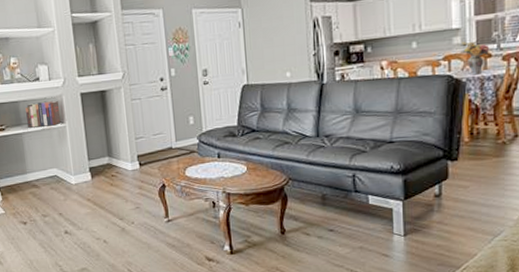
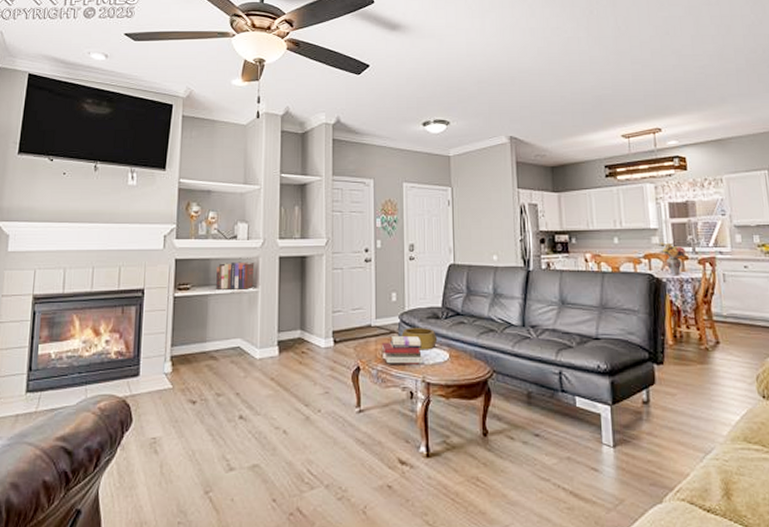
books: none [183,154,223,180] -> present [381,336,423,364]
decorative bowl: none [201,146,235,166] -> present [401,328,438,350]

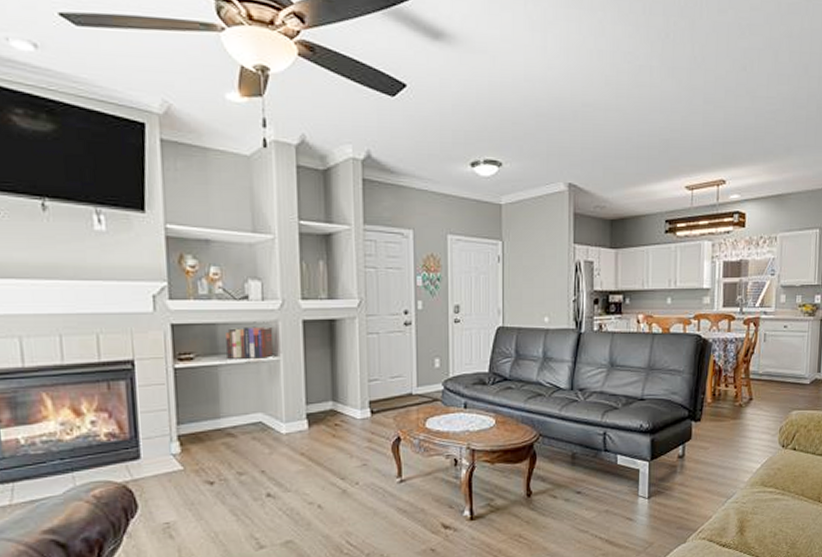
books: present [381,336,423,364] -> none [423,403,468,433]
decorative bowl: present [401,328,438,350] -> none [445,394,484,418]
flower arrangement: present [658,241,687,276] -> none [708,301,734,337]

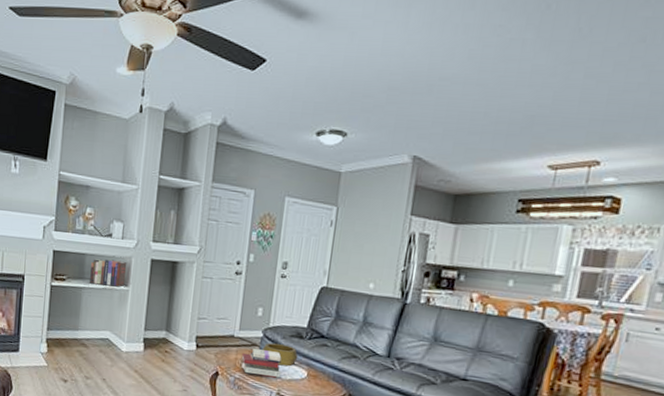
books: none [423,403,468,433] -> present [241,349,282,378]
decorative bowl: none [445,394,484,418] -> present [262,343,298,367]

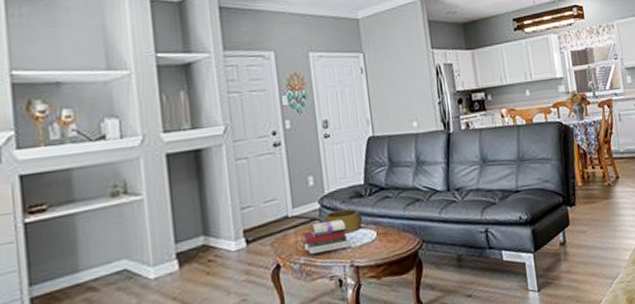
books: present [90,259,127,287] -> none [82,165,137,205]
flower arrangement: none [556,289,591,329] -> present [564,89,588,121]

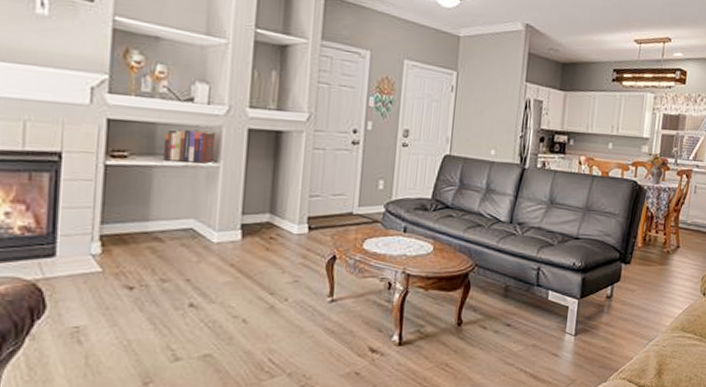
books: none [82,165,137,205] -> present [164,129,216,164]
books: present [301,219,350,255] -> none [361,226,406,256]
decorative bowl: present [323,208,363,234] -> none [385,218,423,242]

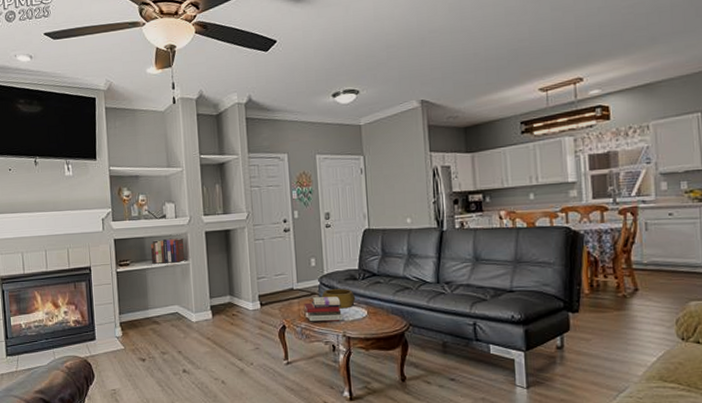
books: none [361,226,406,256] -> present [303,296,343,322]
decorative bowl: none [385,218,423,242] -> present [321,289,356,309]
flower arrangement: present [645,150,669,185] -> none [576,194,606,228]

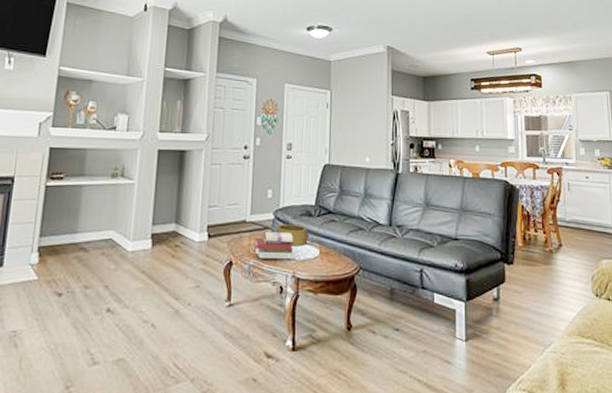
books: present [151,238,185,264] -> none [91,152,133,181]

